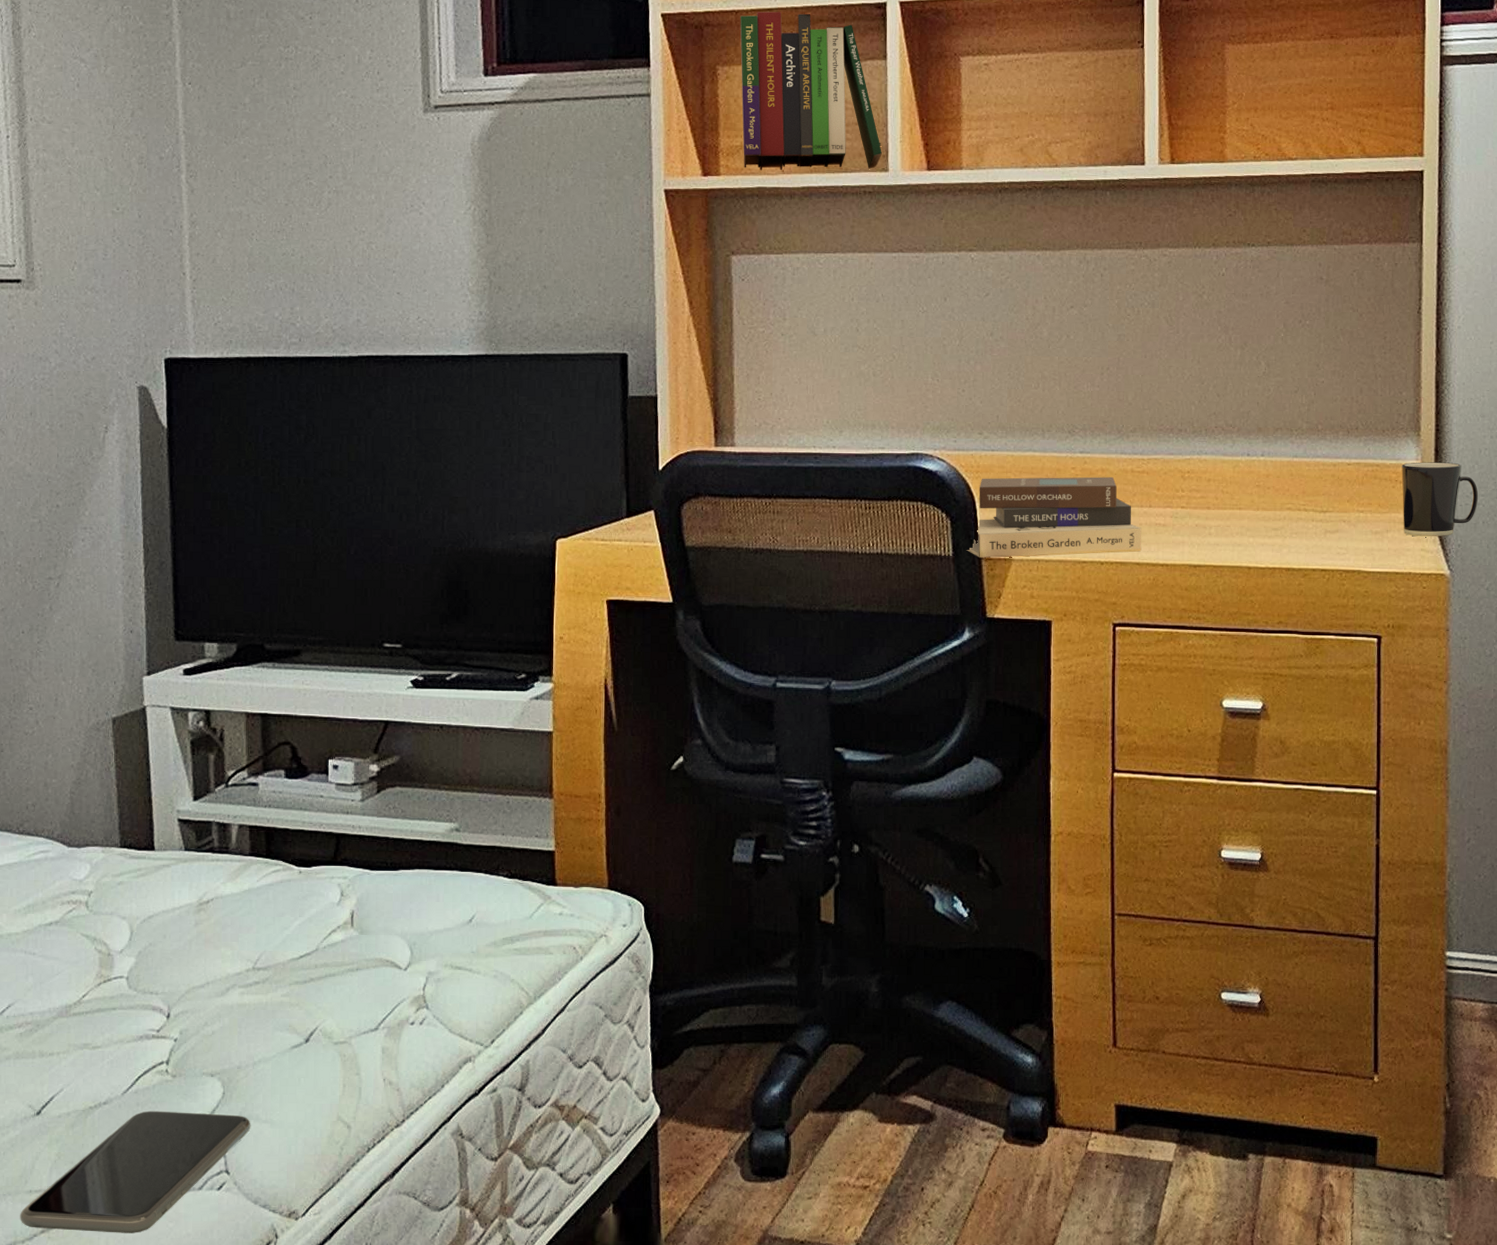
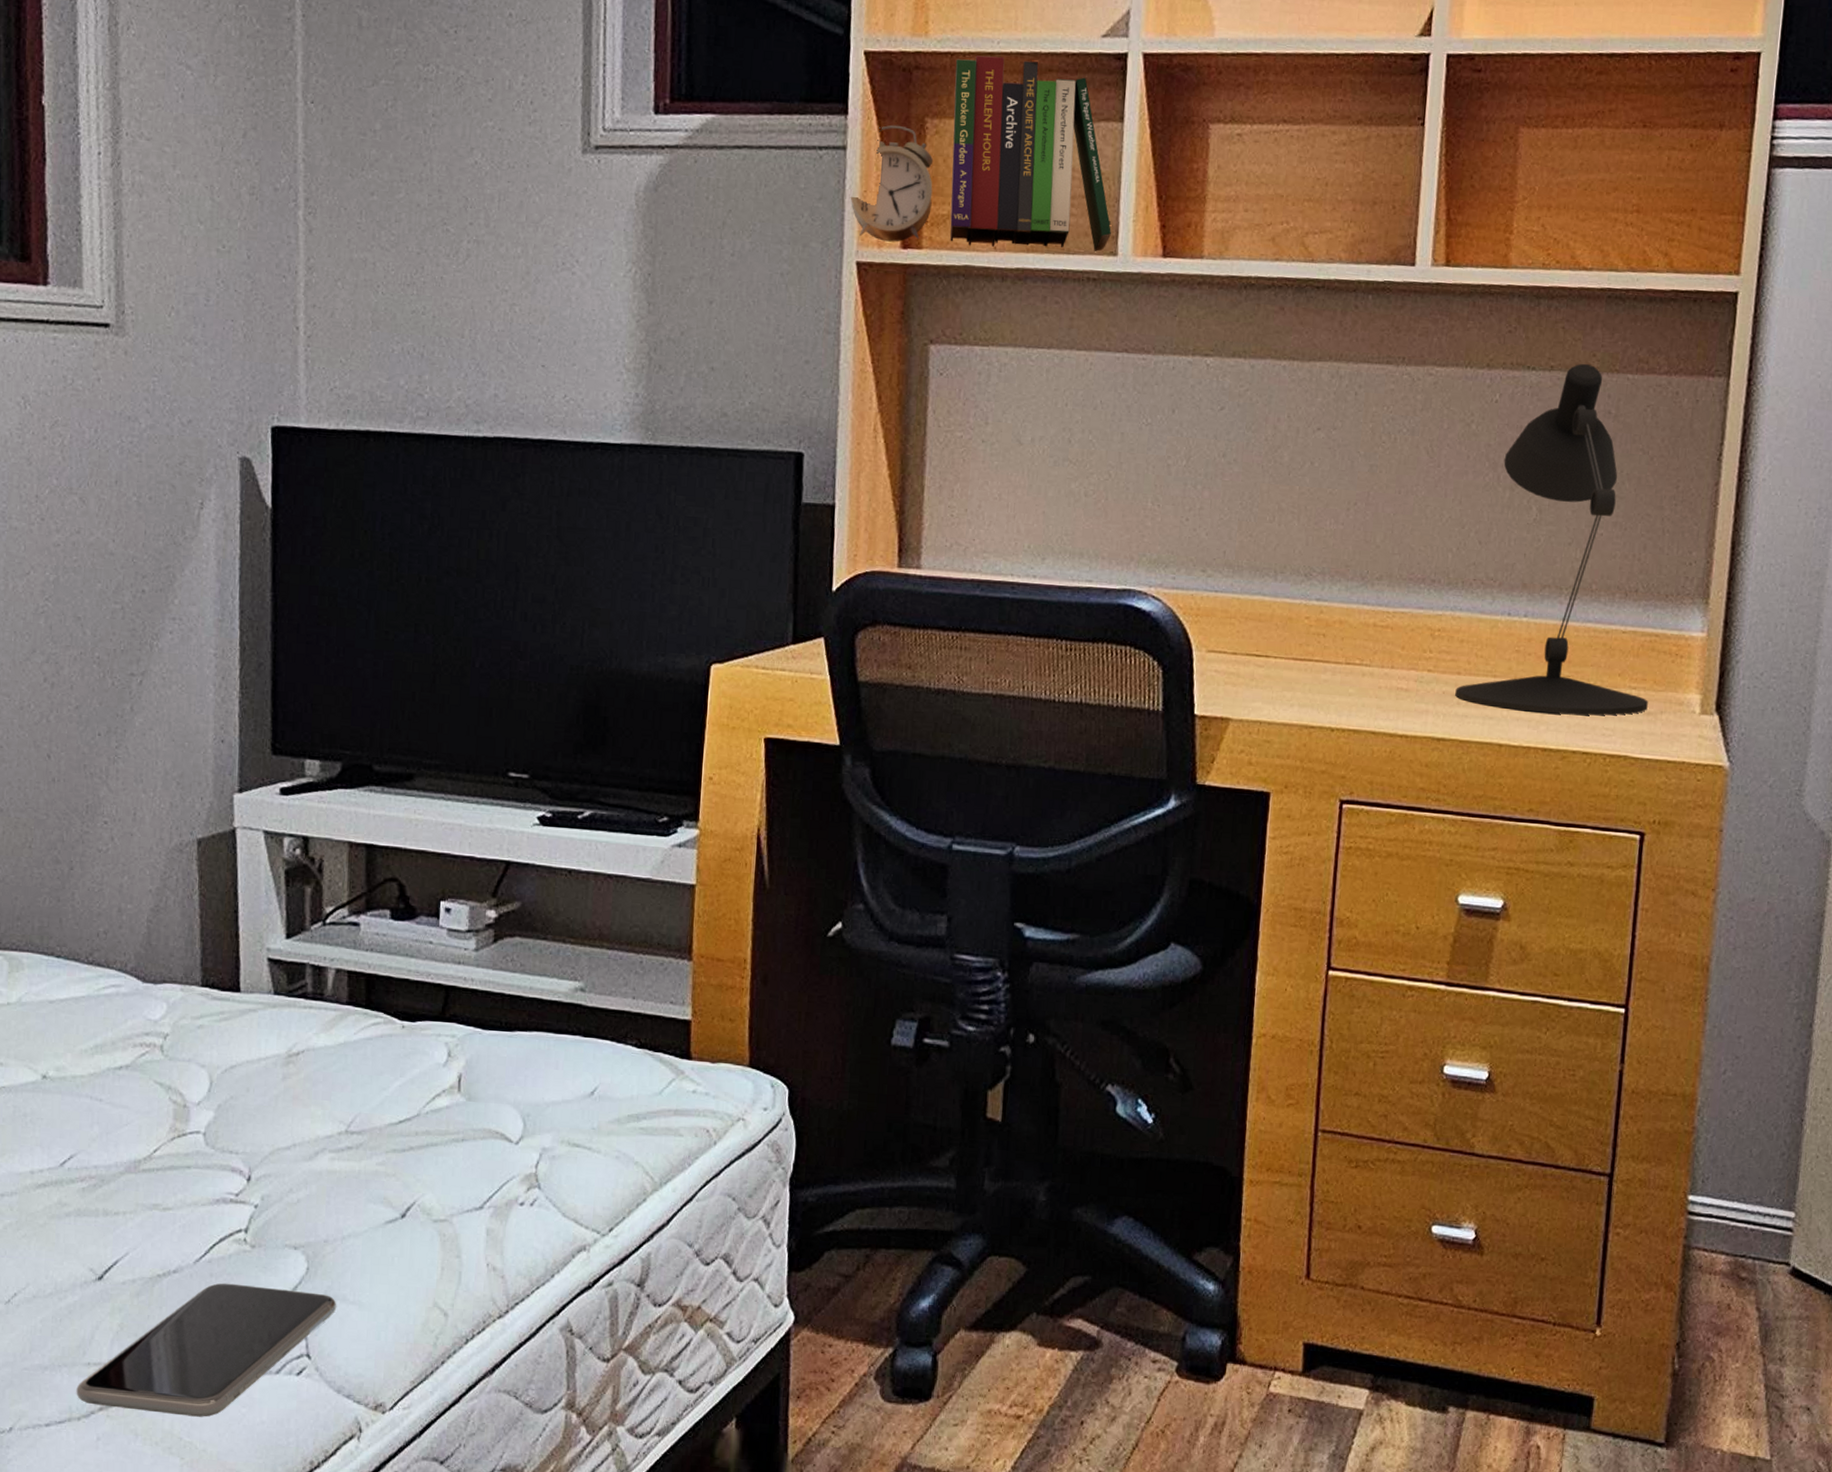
alarm clock: none [656,73,727,171] -> present [850,125,934,242]
books: present [966,477,1142,559] -> none [1178,622,1381,719]
desk lamp: none [1207,238,1375,538] -> present [1455,363,1648,716]
mug: present [1401,462,1479,537] -> none [1680,634,1770,723]

